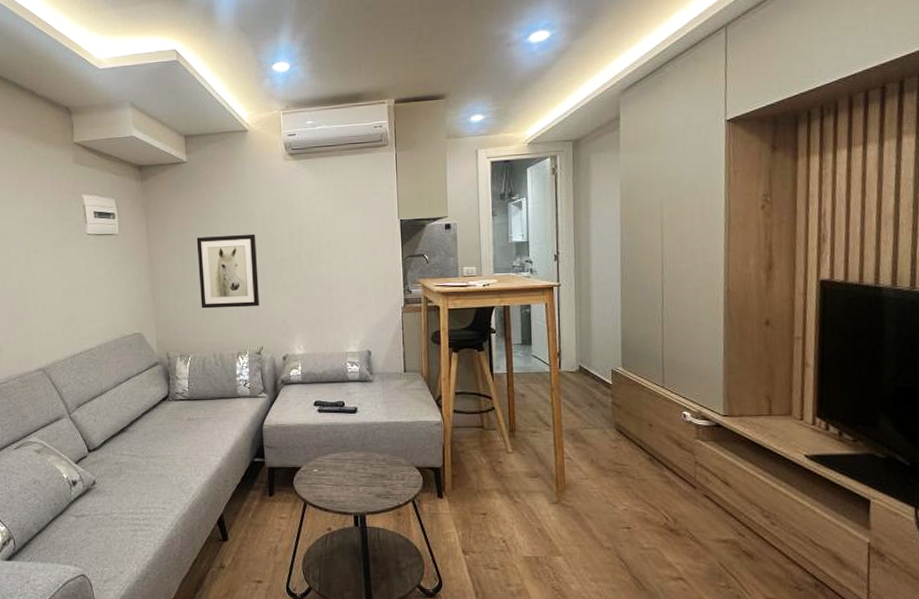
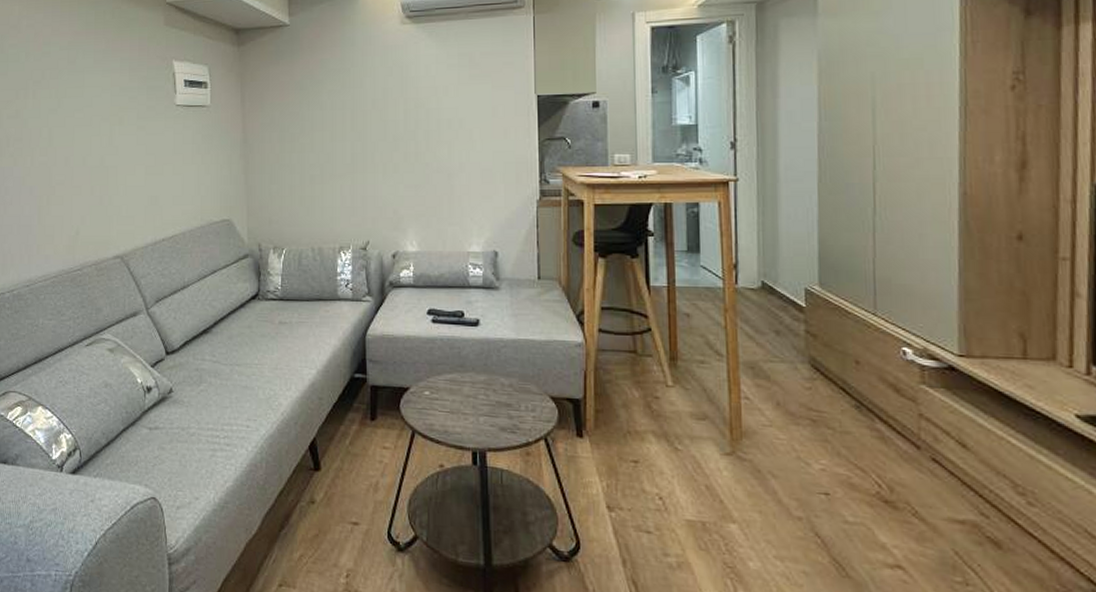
wall art: present [196,234,259,309] -> none [297,108,366,194]

